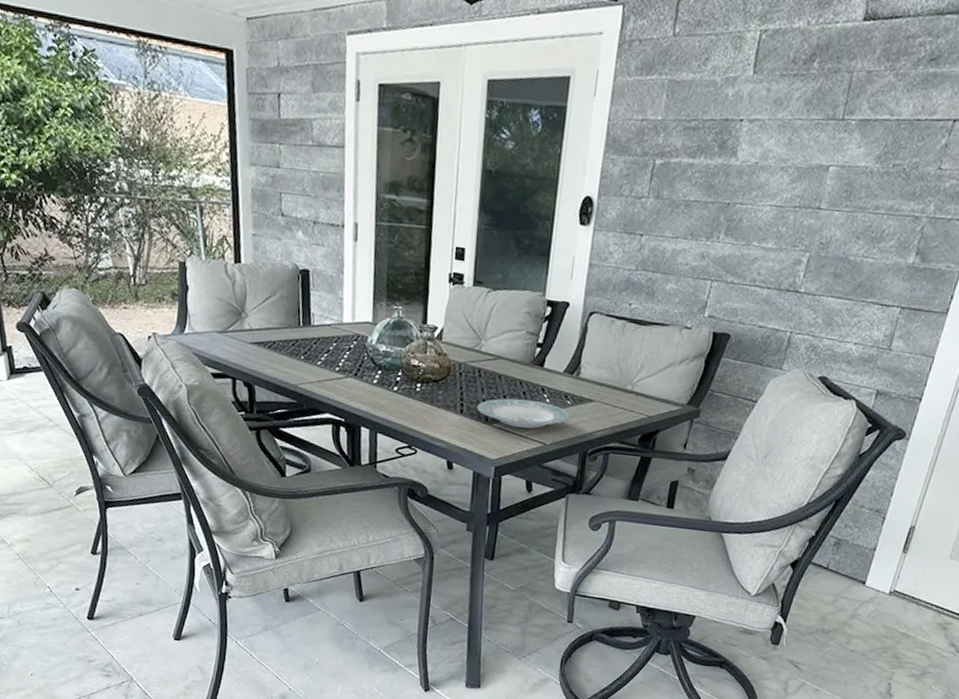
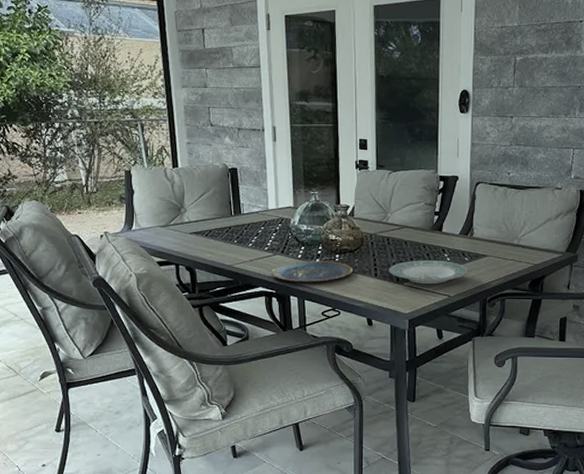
plate: none [341,387,435,414] -> present [271,261,353,283]

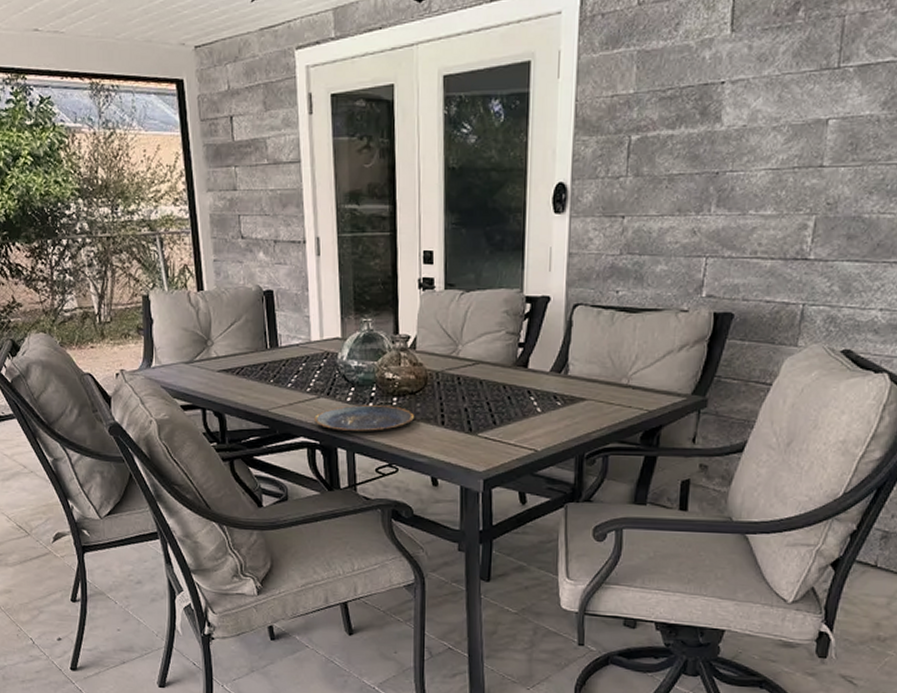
plate: present [389,259,469,285] -> none [459,404,562,436]

